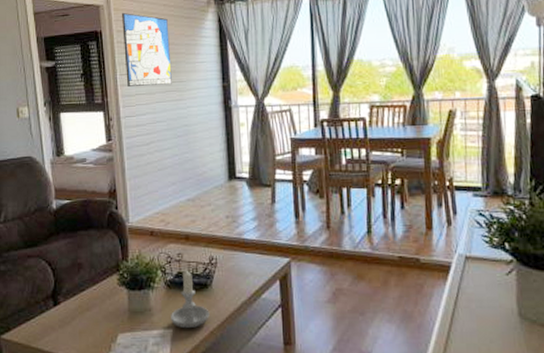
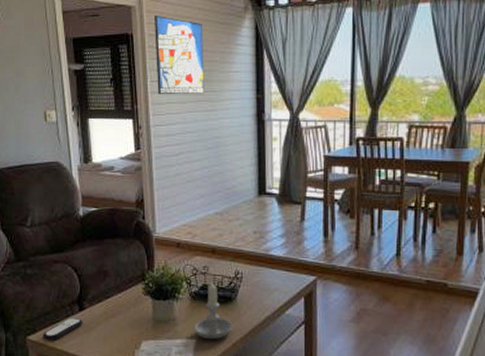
remote control: none [17,314,58,339] -> present [43,318,83,341]

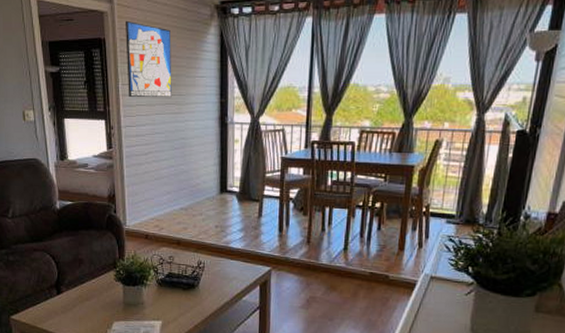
remote control: present [43,318,83,341] -> none [24,300,61,321]
candle: present [194,283,233,340] -> none [161,271,195,322]

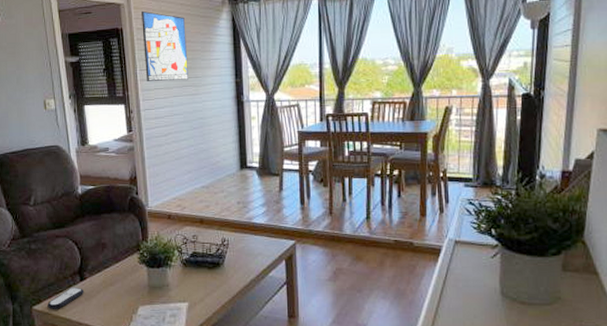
remote control: none [24,300,61,321] -> present [47,288,84,310]

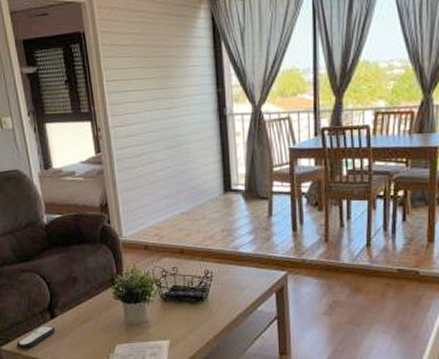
wall art: present [142,10,188,82] -> none [106,10,163,95]

